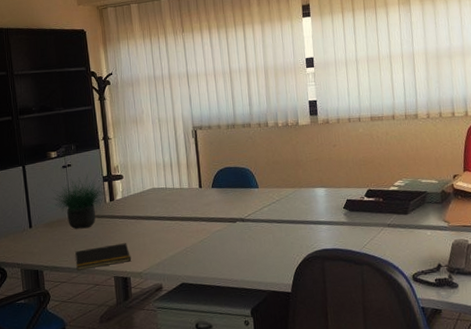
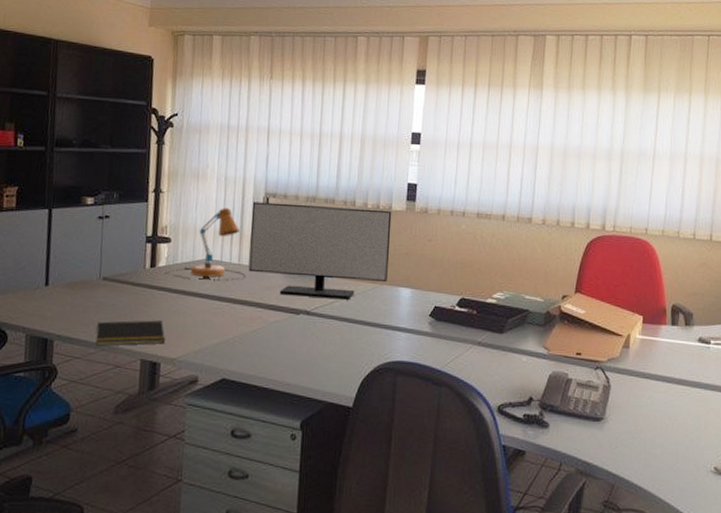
potted plant: present [51,174,110,230] -> none [80,230,151,296]
desk lamp: none [121,144,188,207] -> present [163,208,247,282]
monitor: none [183,126,304,209] -> present [248,202,392,300]

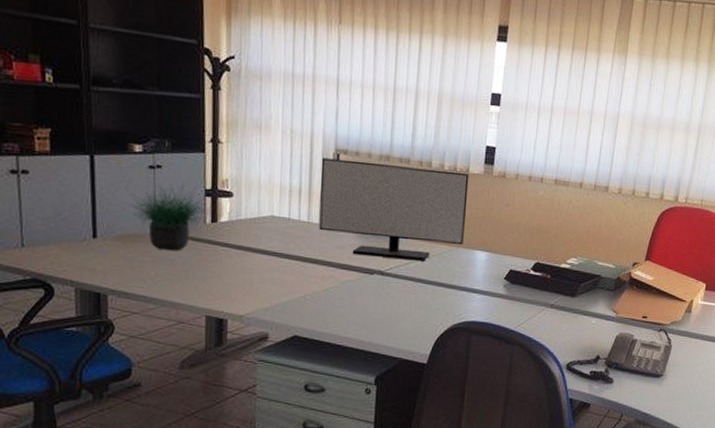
potted plant: none [80,230,151,296] -> present [130,181,211,251]
notepad: present [95,320,165,346] -> none [153,276,231,302]
desk lamp: present [163,208,247,282] -> none [226,163,317,239]

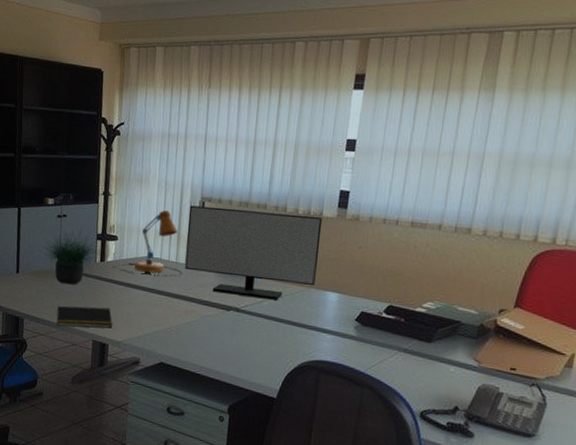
notepad: none [153,276,231,302] -> present [56,306,112,329]
desk lamp: none [226,163,317,239] -> present [111,210,183,277]

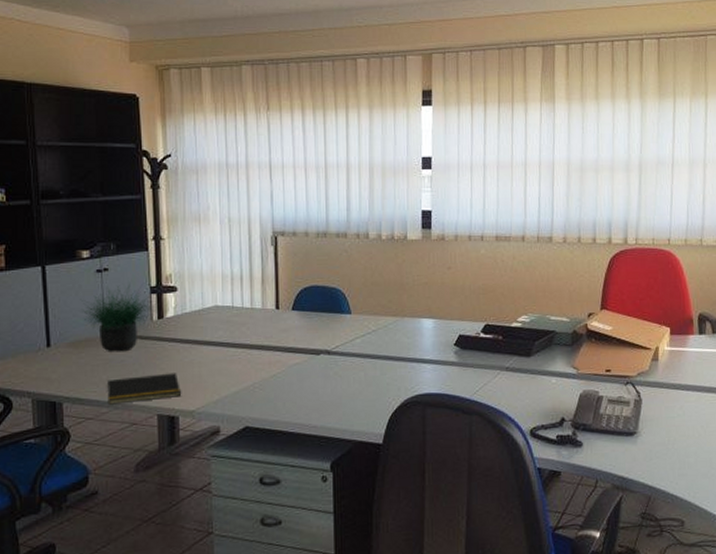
desk lamp: present [111,210,183,277] -> none [172,251,261,329]
monitor: present [185,205,323,300] -> none [260,240,409,337]

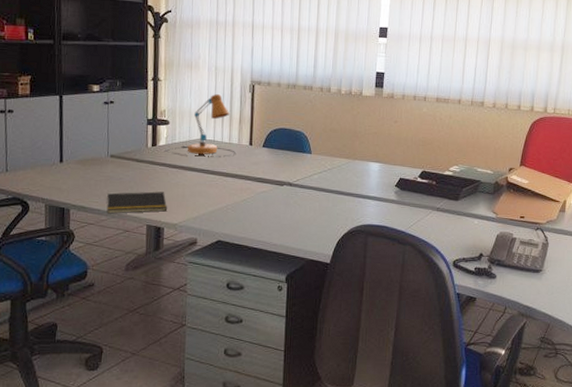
potted plant: present [80,282,158,353] -> none [89,114,152,171]
desk lamp: none [172,251,261,329] -> present [164,94,237,158]

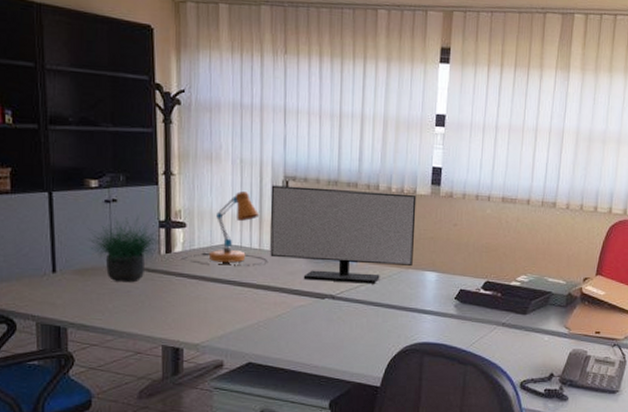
potted plant: none [89,114,152,171] -> present [87,214,166,283]
notepad: present [106,191,167,214] -> none [111,306,186,333]
monitor: none [238,88,363,173] -> present [270,185,417,284]

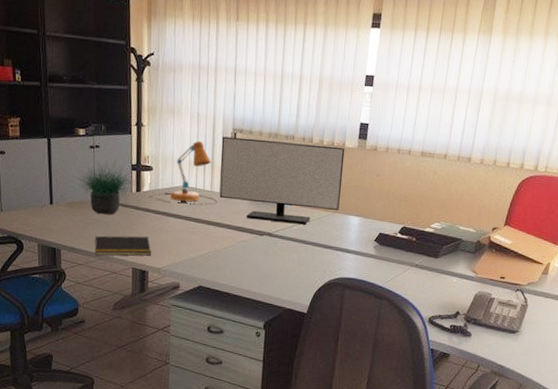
notepad: none [111,306,186,333] -> present [94,235,151,256]

